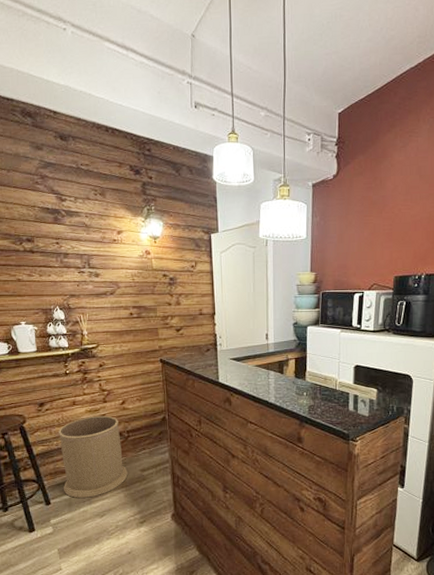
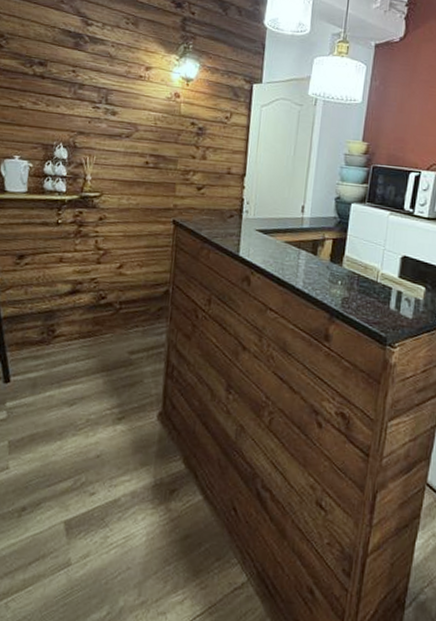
trash can: present [59,415,128,498] -> none [29,278,112,380]

